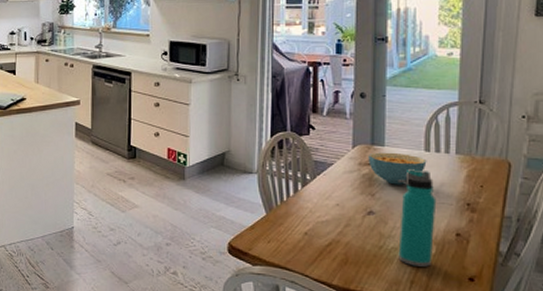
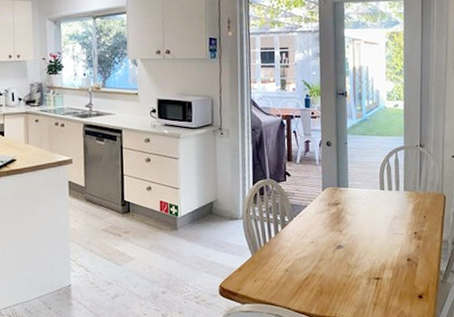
cereal bowl: present [368,152,427,185] -> none [335,192,382,221]
water bottle: present [398,169,437,267] -> none [363,206,391,290]

